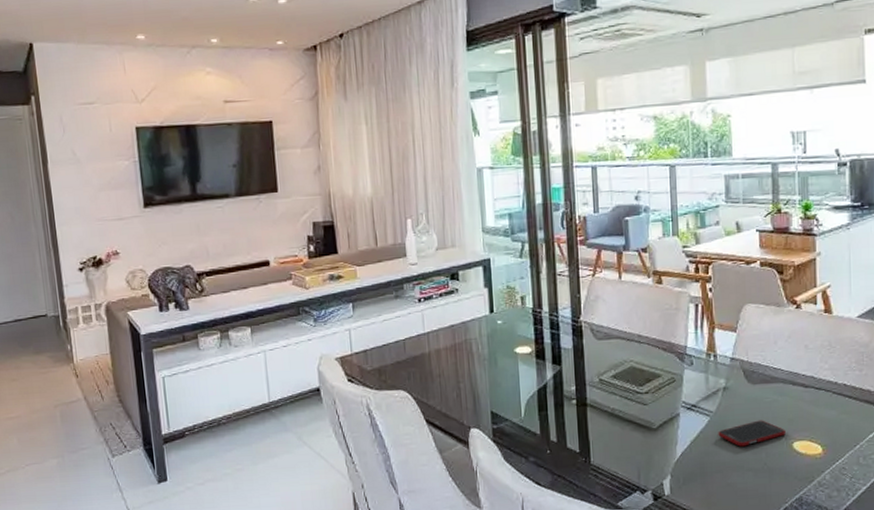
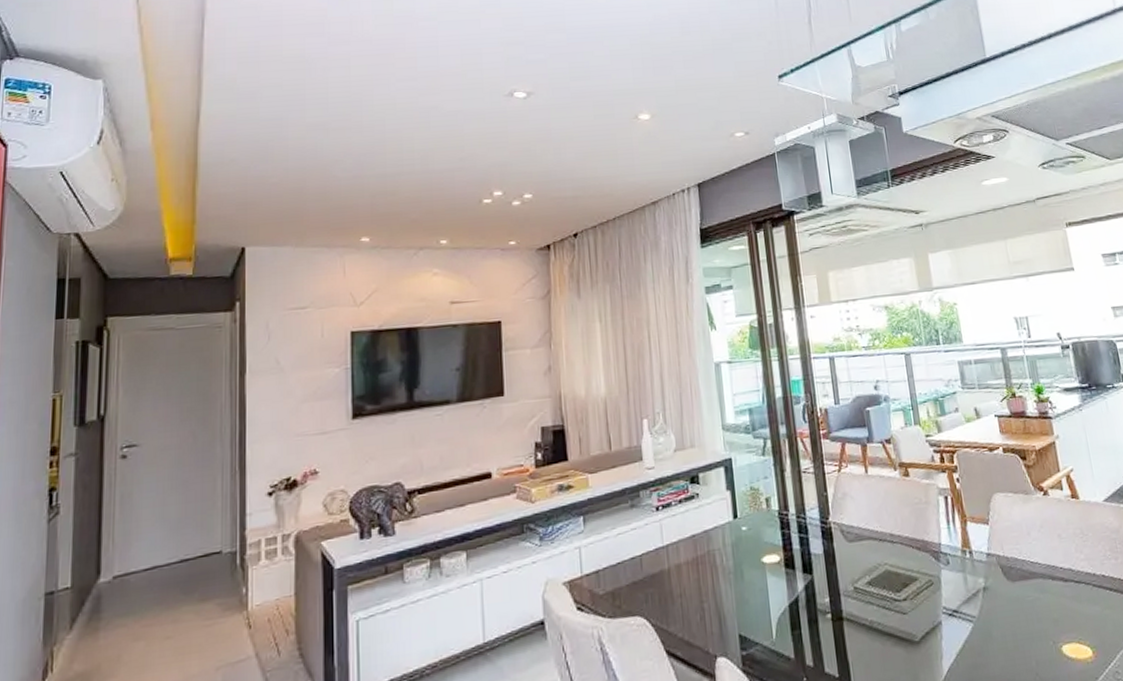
cell phone: present [718,420,786,447] -> none [983,622,1053,656]

